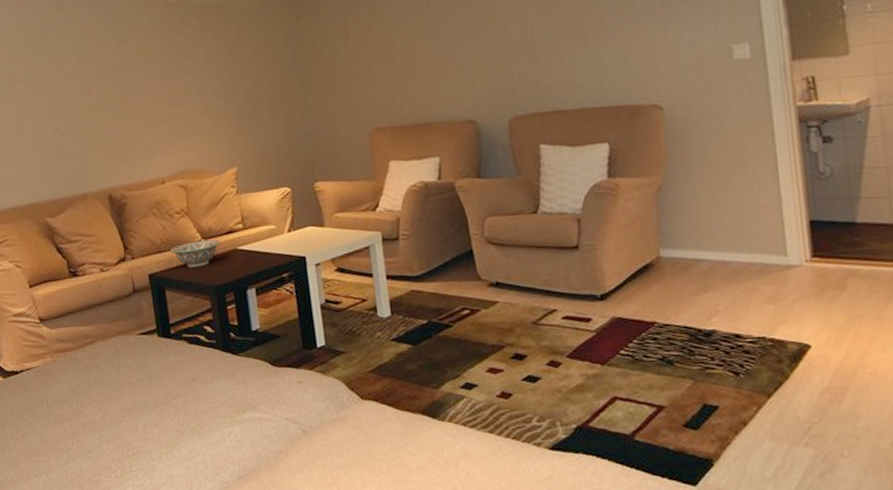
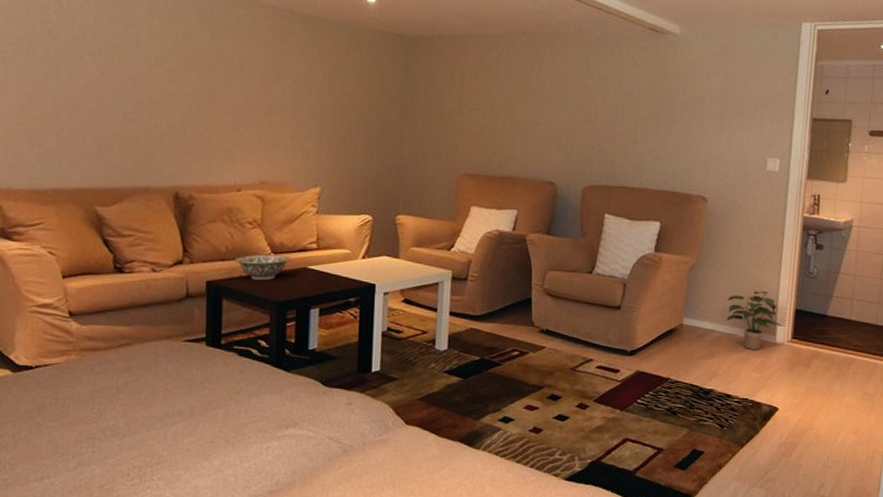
potted plant: none [712,204,794,278] -> present [726,291,782,351]

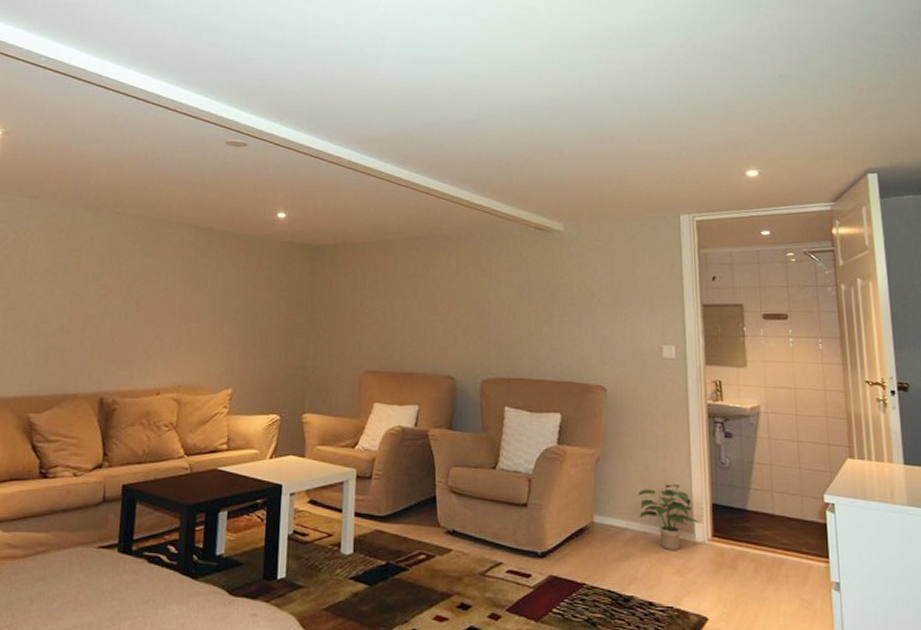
decorative bowl: present [234,254,291,281] -> none [149,456,202,484]

